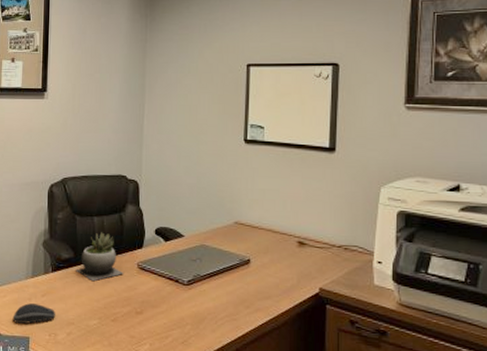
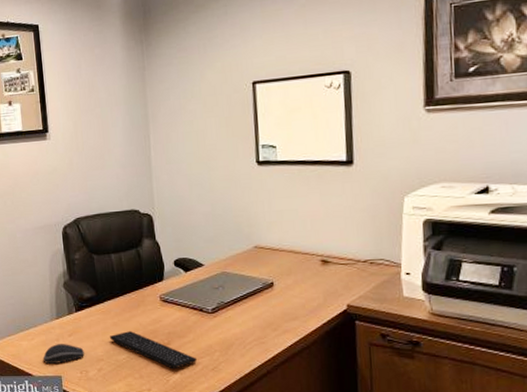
succulent plant: present [74,232,123,282] -> none [98,268,147,318]
keyboard: none [83,296,167,340] -> present [110,331,197,369]

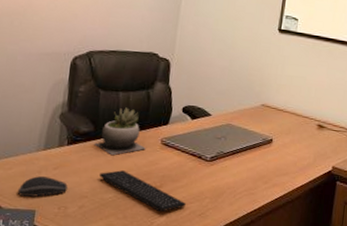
succulent plant: none [98,268,147,318] -> present [93,107,146,156]

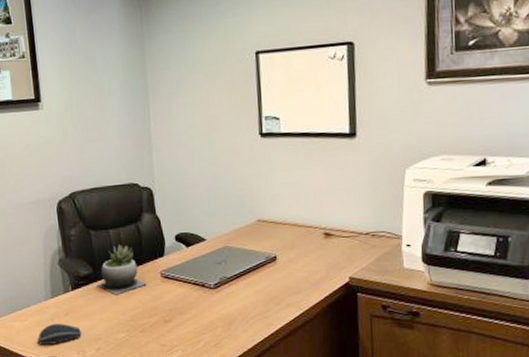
keyboard: present [100,170,186,212] -> none [108,309,199,347]

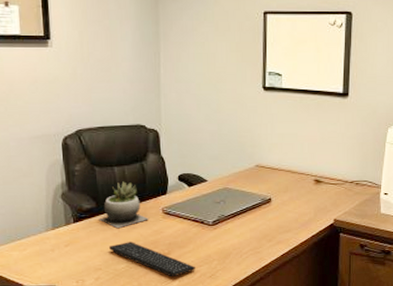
computer mouse: present [37,323,81,345] -> none [35,254,81,274]
keyboard: none [108,309,199,347] -> present [109,242,195,277]

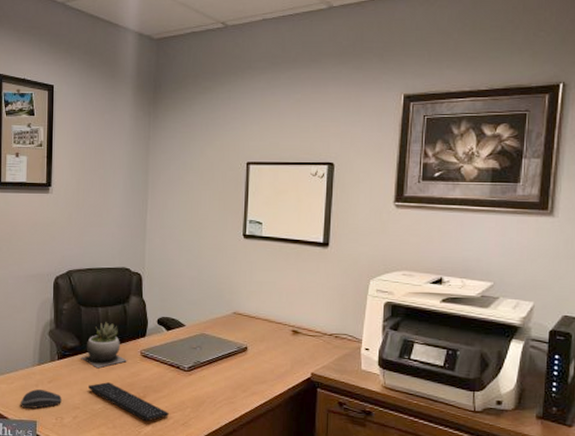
computer mouse: none [35,254,81,274] -> present [20,389,62,409]

